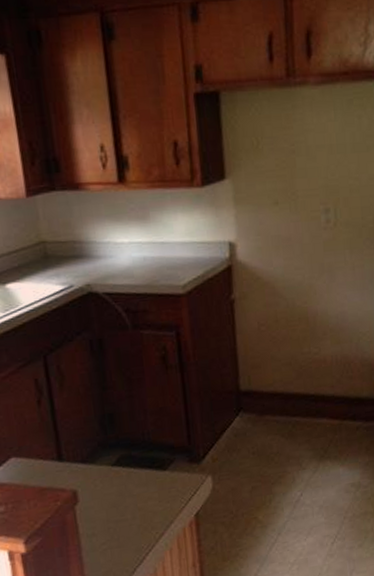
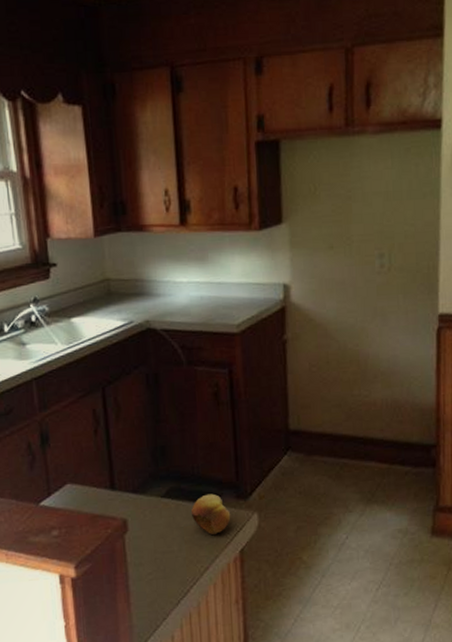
fruit: none [143,459,185,501] -> present [190,493,231,535]

